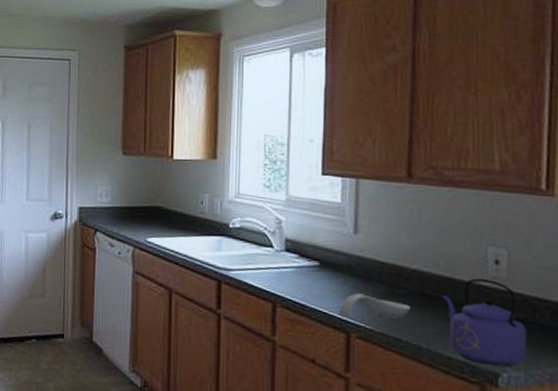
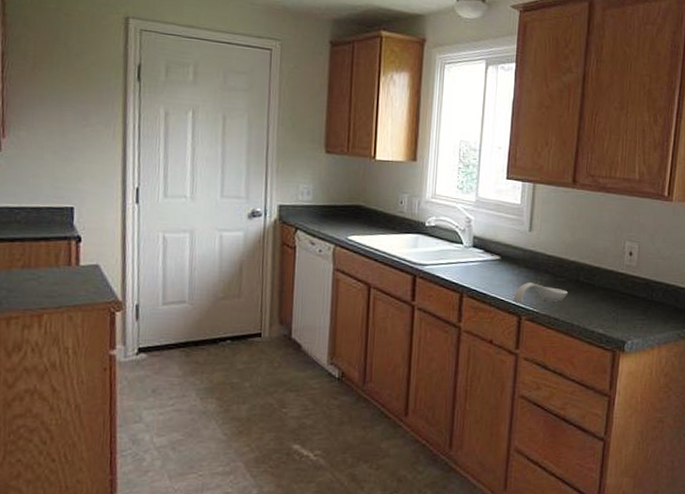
kettle: present [442,278,527,367] -> none [591,266,647,336]

